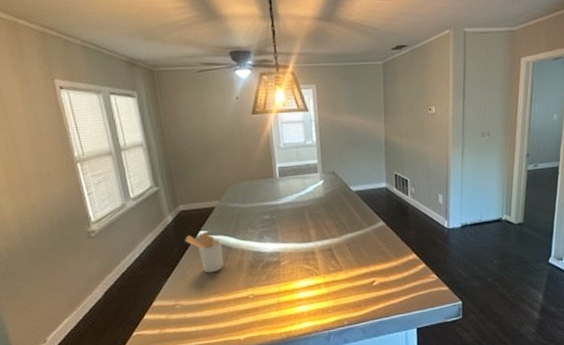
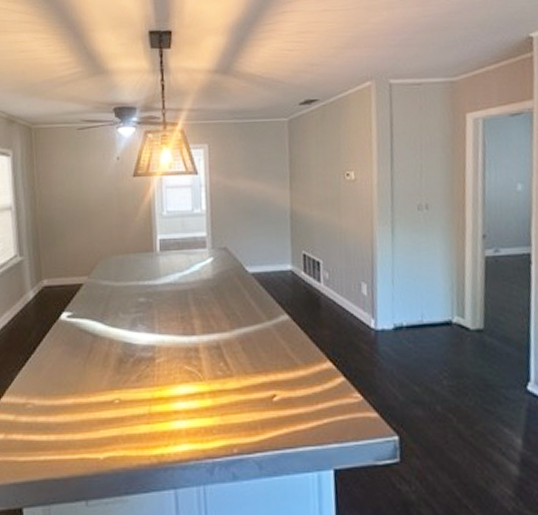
utensil holder: present [185,232,223,273] -> none [45,314,87,366]

